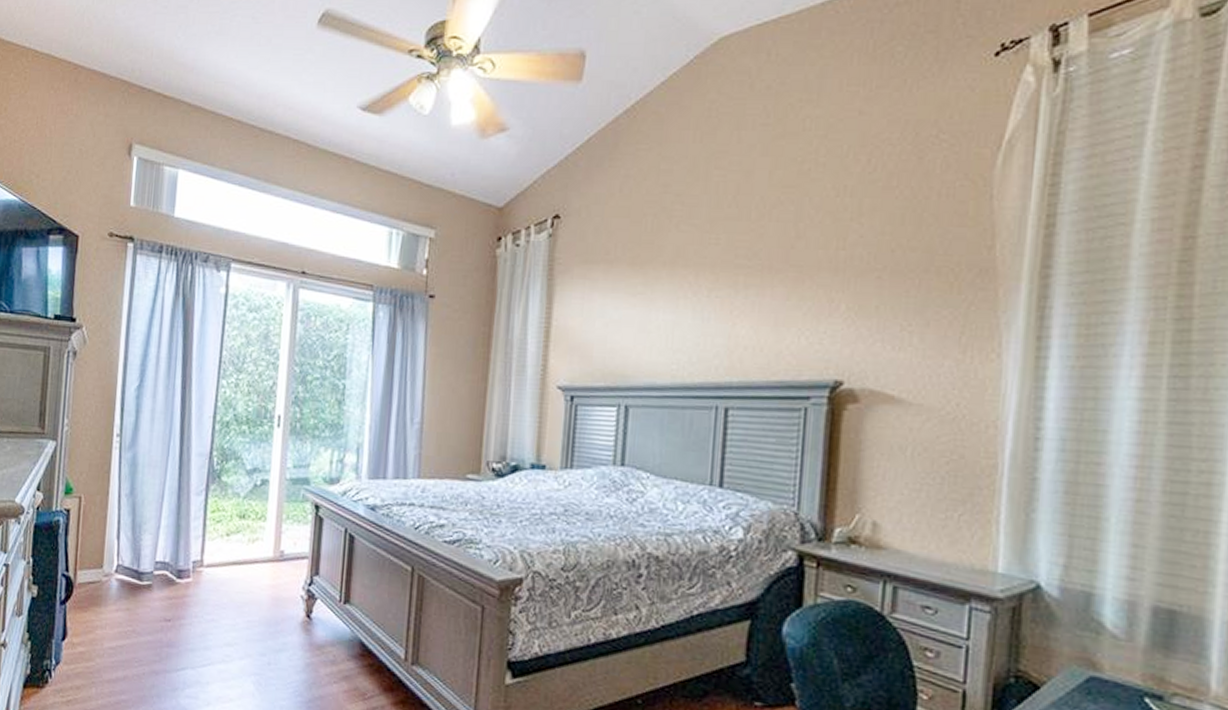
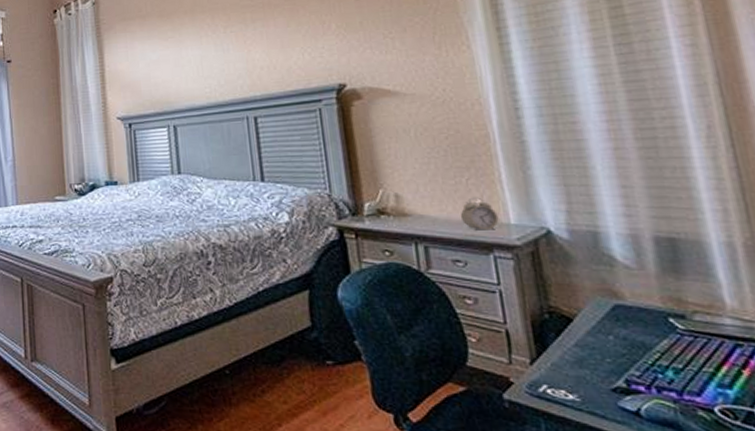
alarm clock: none [943,536,986,578] -> present [461,197,499,231]

